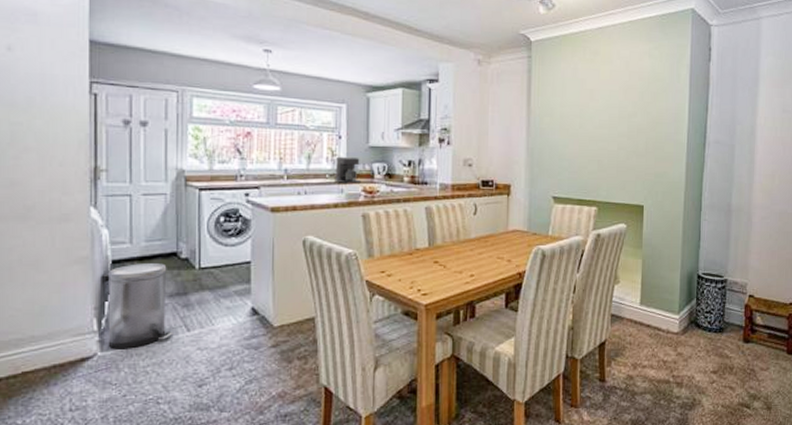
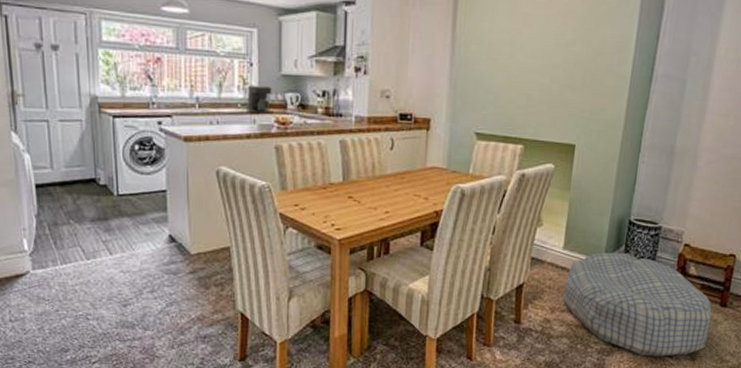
pedal bin: present [100,263,174,350] -> none [26,188,98,269]
dog bed: none [643,305,781,408] -> present [562,252,712,357]

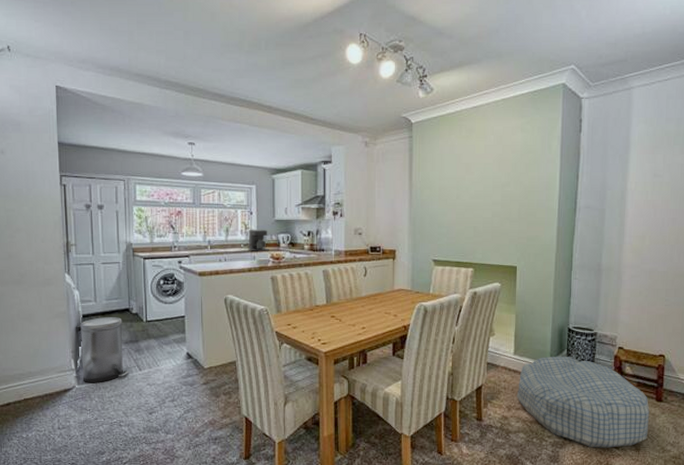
pedal bin: none [26,188,98,269] -> present [75,317,130,383]

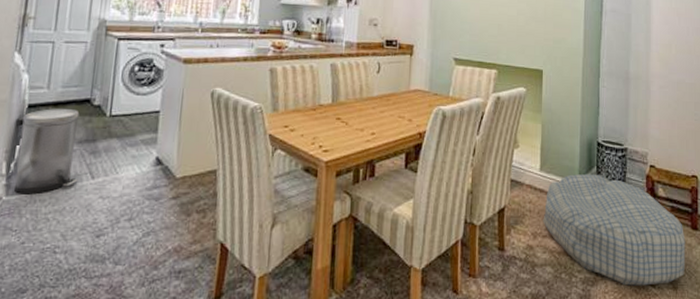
coffee maker: present [248,229,269,252] -> none [246,12,271,39]

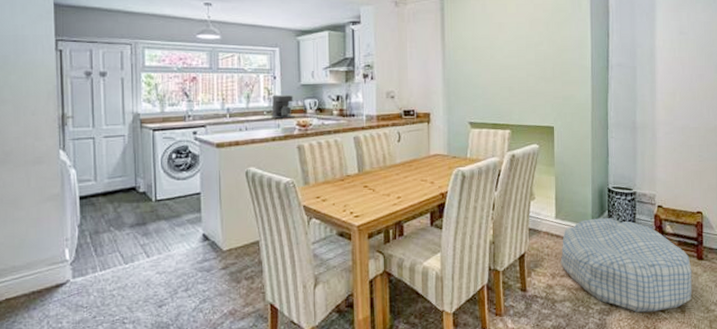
pedal bin: present [15,109,80,195] -> none [70,197,135,276]
coffee maker: none [246,12,271,39] -> present [271,94,295,120]

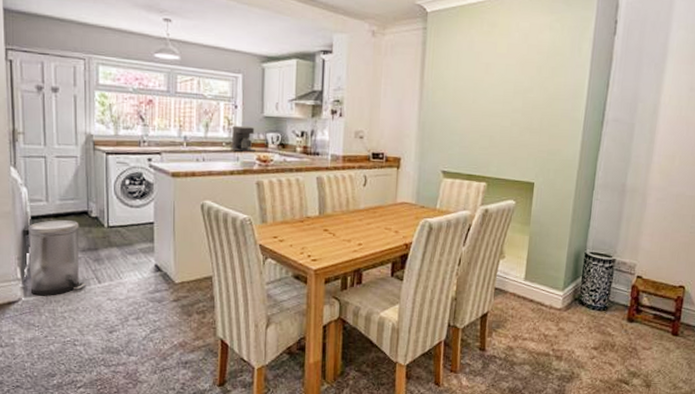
pedal bin: none [70,197,135,276] -> present [22,220,87,296]
dog bed: present [560,217,692,313] -> none [524,283,664,383]

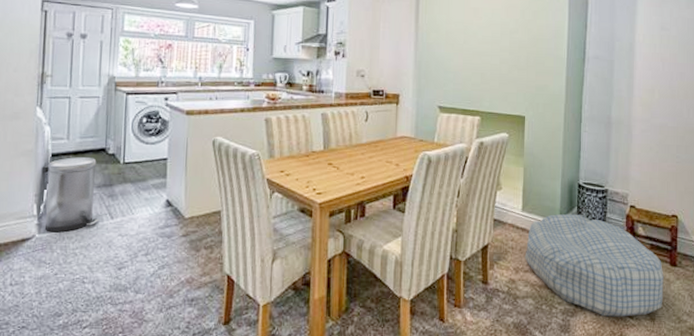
coffee maker: present [231,125,256,153] -> none [242,66,265,92]
dog bed: none [524,283,664,383] -> present [524,213,664,317]

